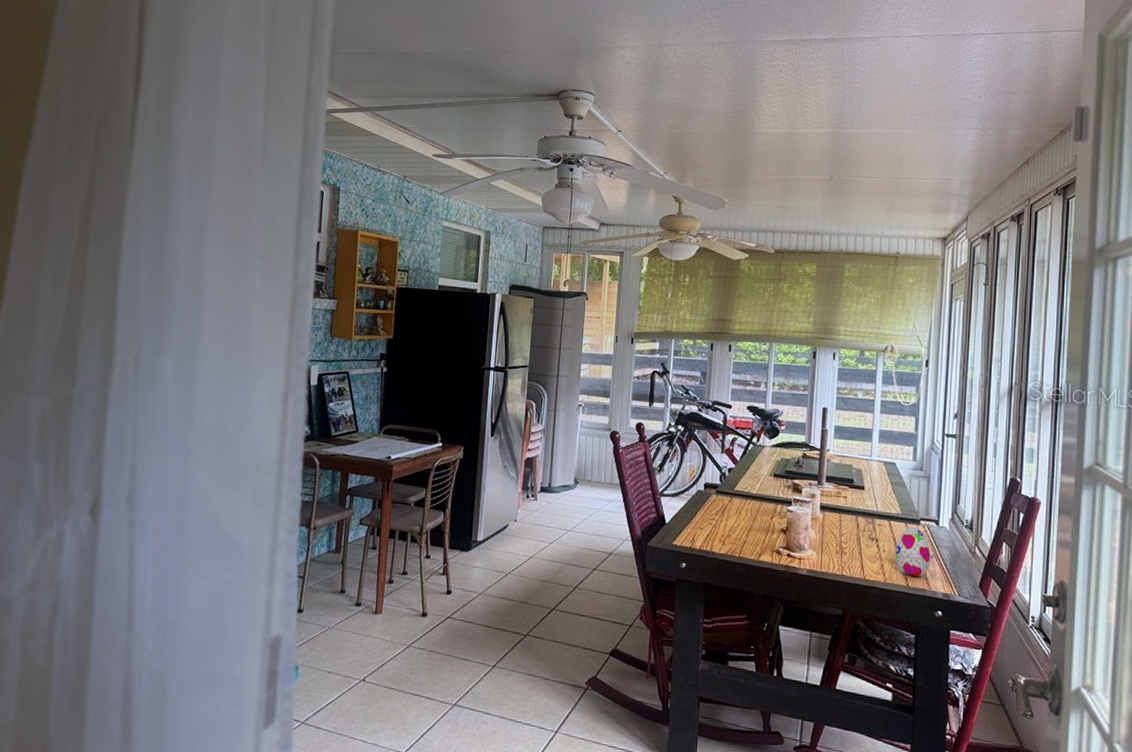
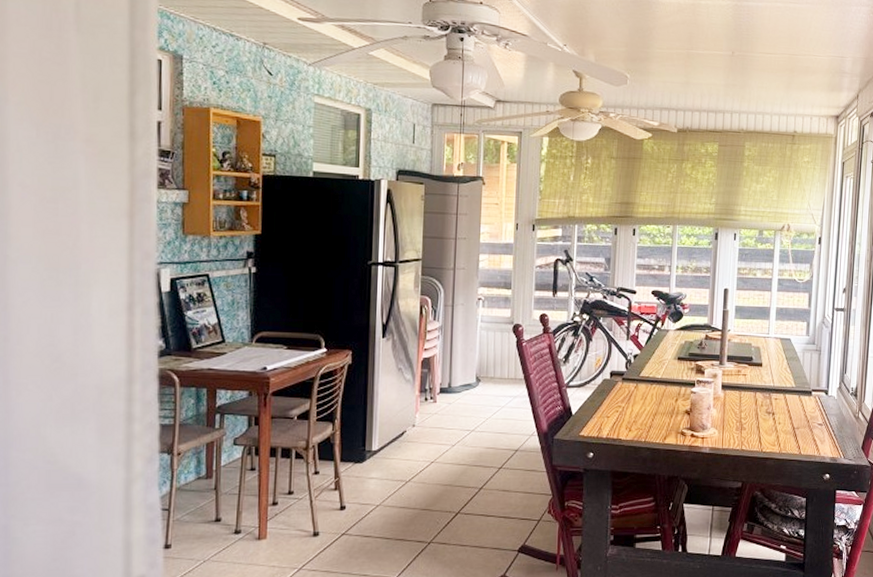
decorative egg: present [895,526,932,577] -> none [789,397,822,444]

